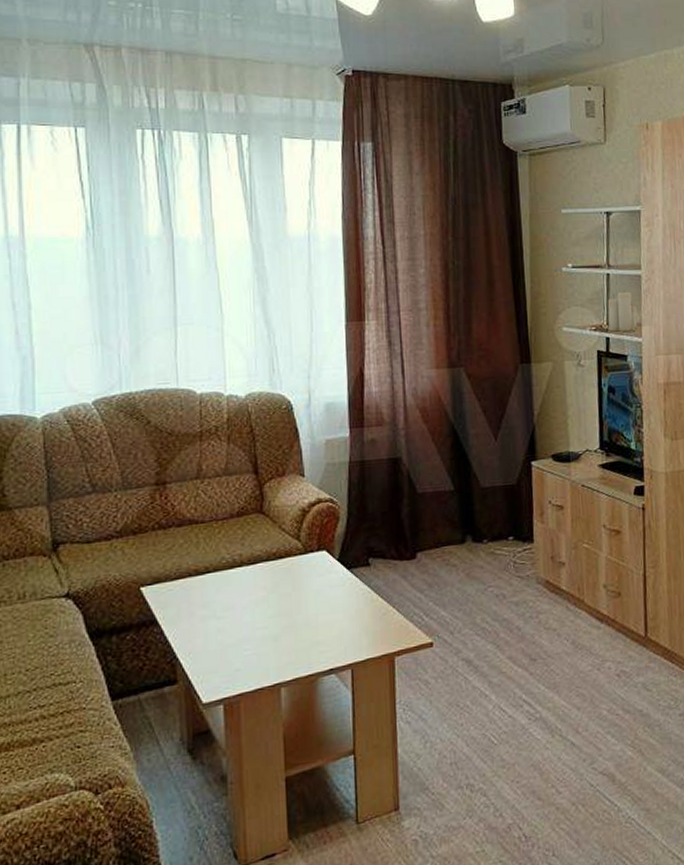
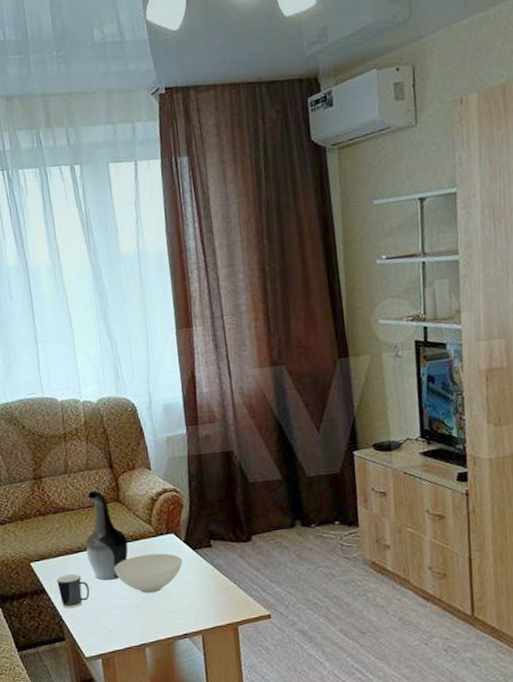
mug: none [174,600,215,644] -> present [57,574,90,609]
decorative vase: none [215,500,269,608] -> present [85,491,129,581]
bowl: none [249,573,334,622] -> present [114,553,183,593]

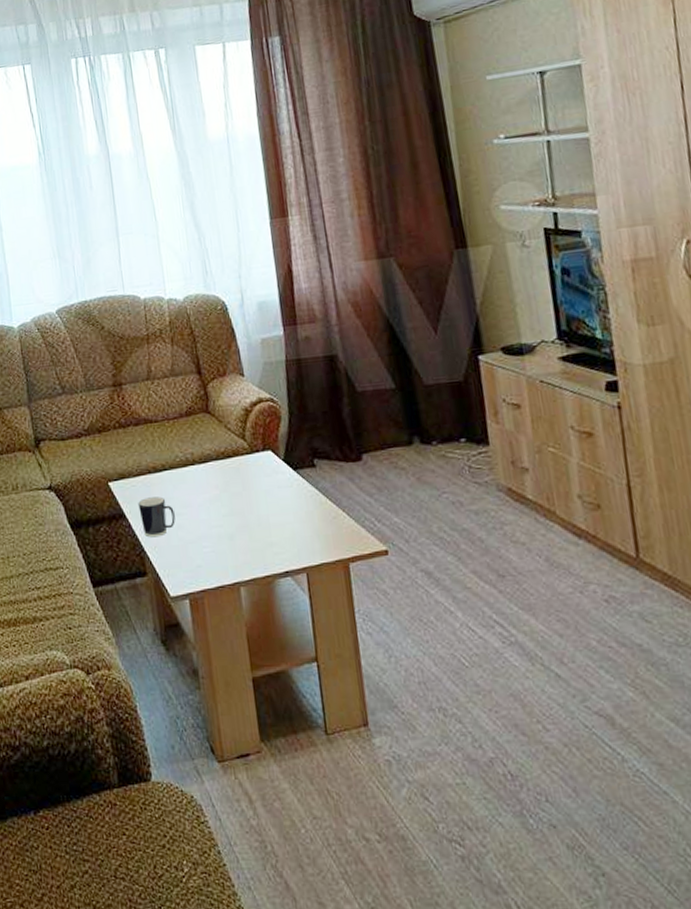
decorative vase: present [85,491,129,581] -> none [170,400,219,505]
bowl: present [114,553,183,593] -> none [203,473,282,521]
candle: present [424,277,458,321] -> none [551,157,593,206]

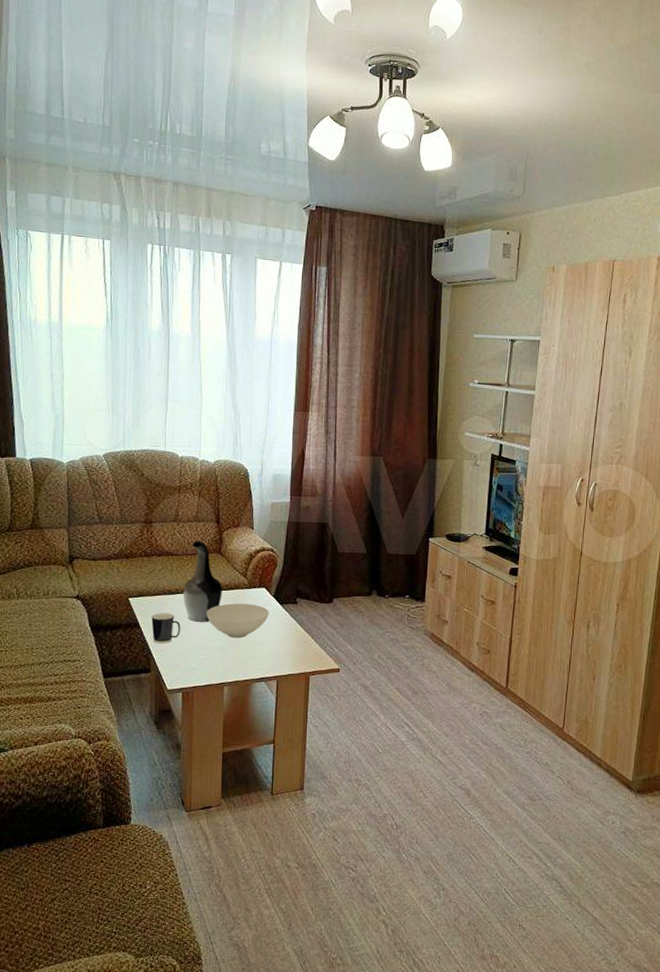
decorative vase: none [170,400,219,505] -> present [183,541,223,622]
bowl: none [203,473,282,521] -> present [206,603,269,638]

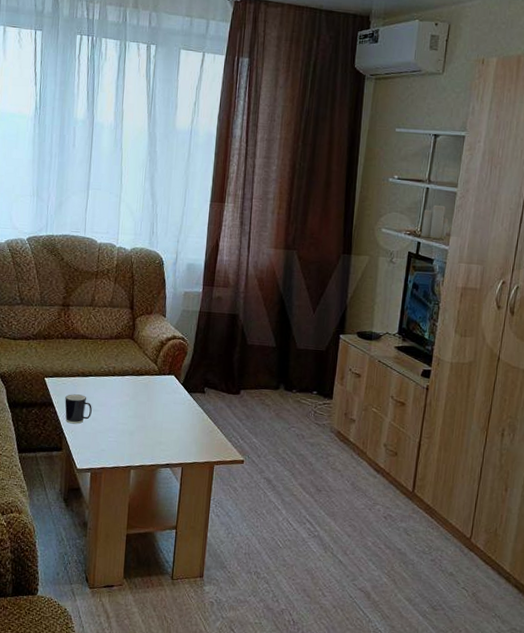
decorative vase: present [183,541,223,622] -> none [95,326,134,406]
bowl: present [206,603,269,638] -> none [117,389,177,423]
candle: none [502,406,528,441] -> present [420,204,448,240]

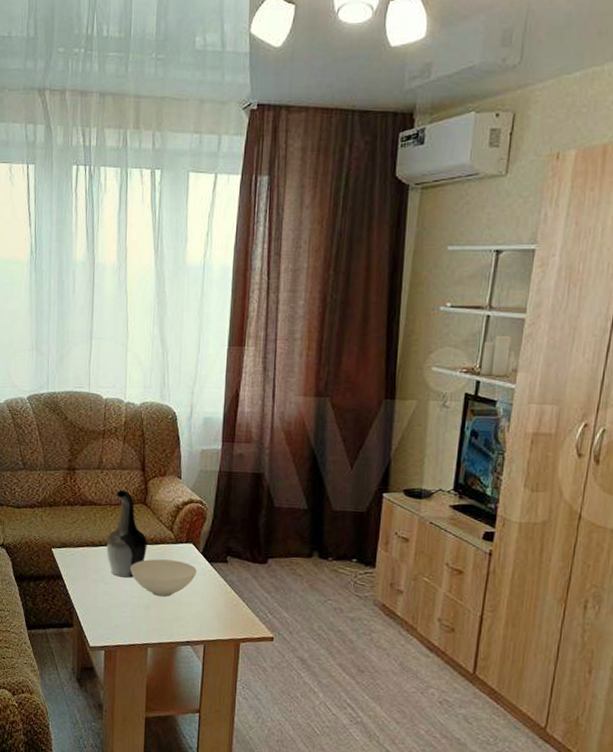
mug: present [65,394,92,424] -> none [74,565,104,599]
decorative vase: none [95,326,134,406] -> present [106,490,147,578]
bowl: none [117,389,177,423] -> present [130,559,197,597]

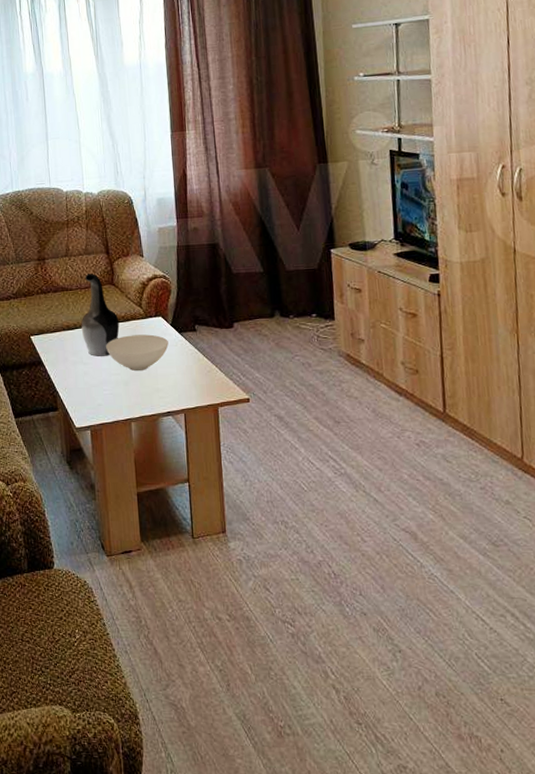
candle: present [479,334,514,377] -> none [398,94,430,133]

